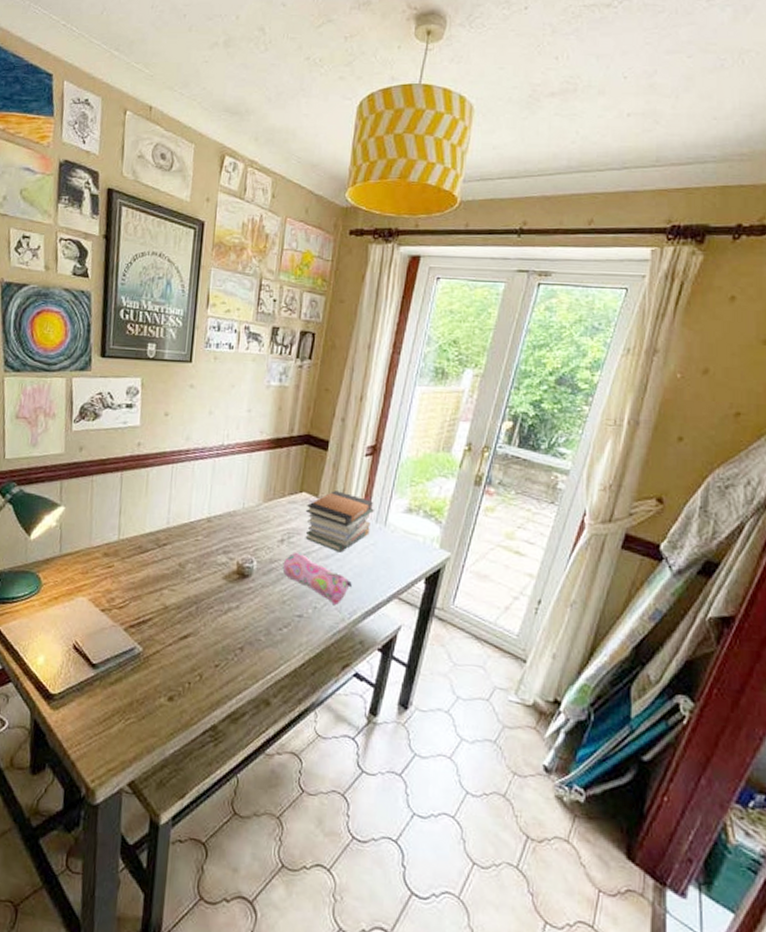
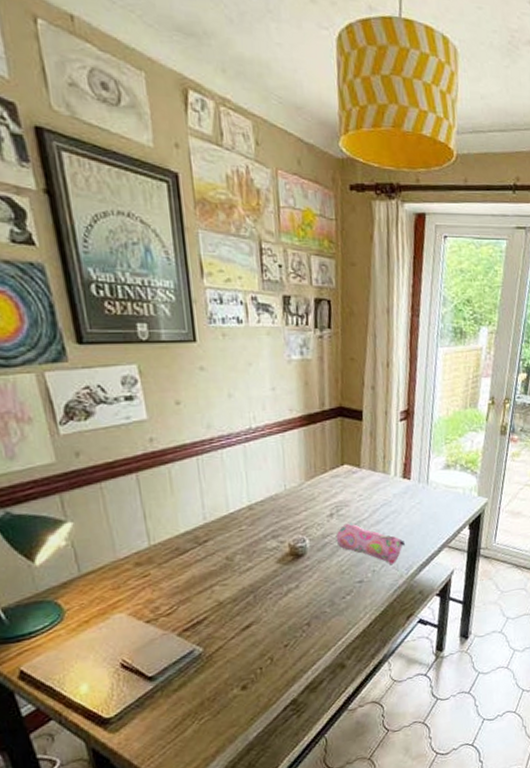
book stack: present [305,491,374,553] -> none [350,458,415,516]

